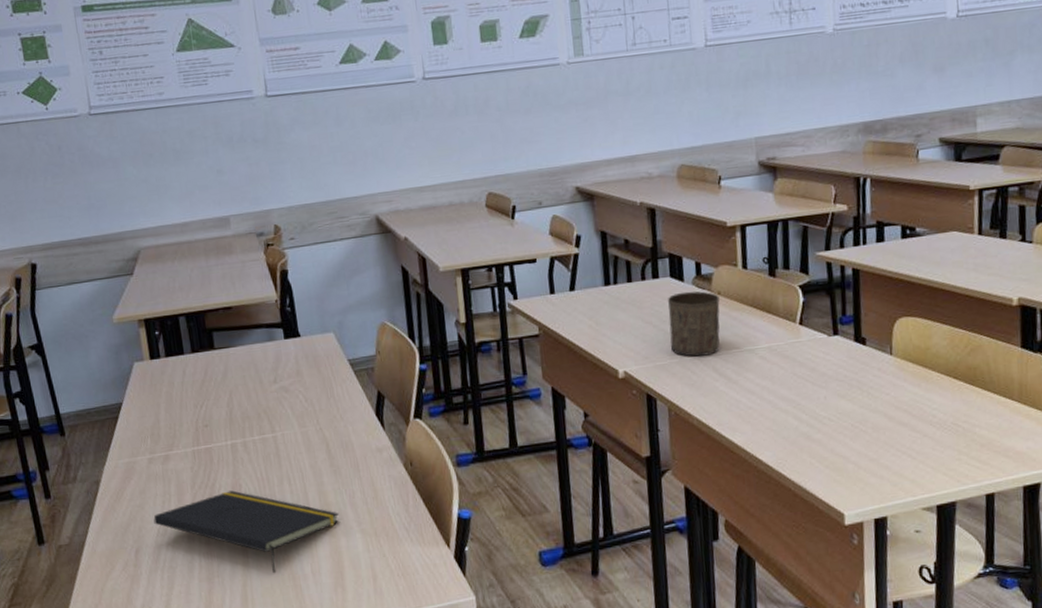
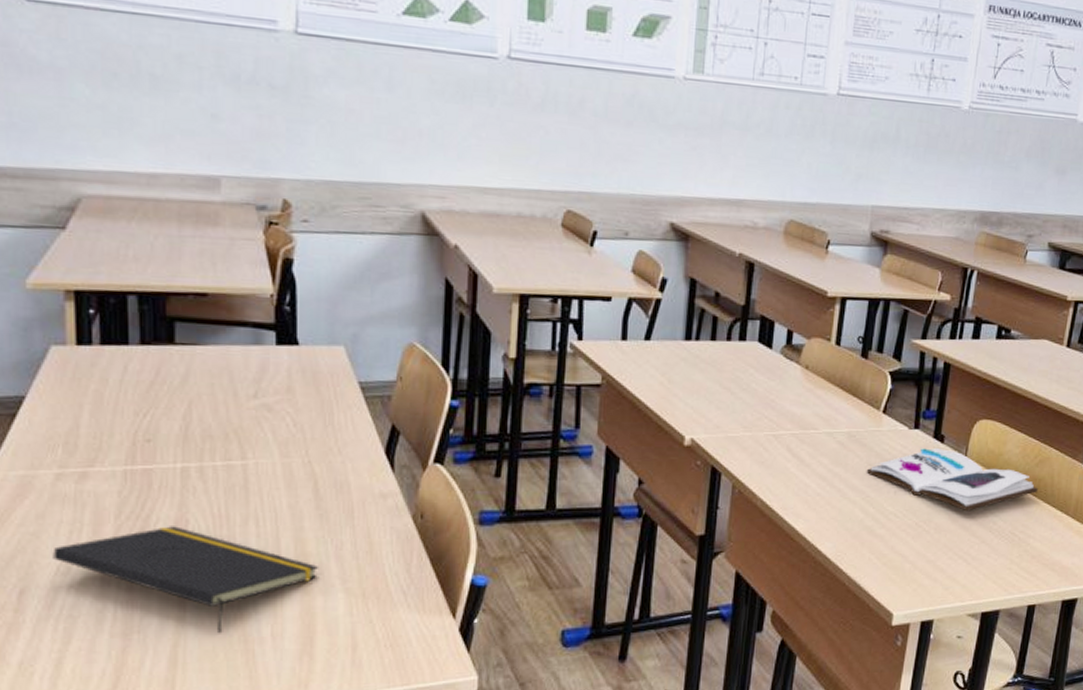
cup: present [668,291,720,357] -> none [747,360,806,433]
book: none [792,350,975,408] -> present [866,447,1039,512]

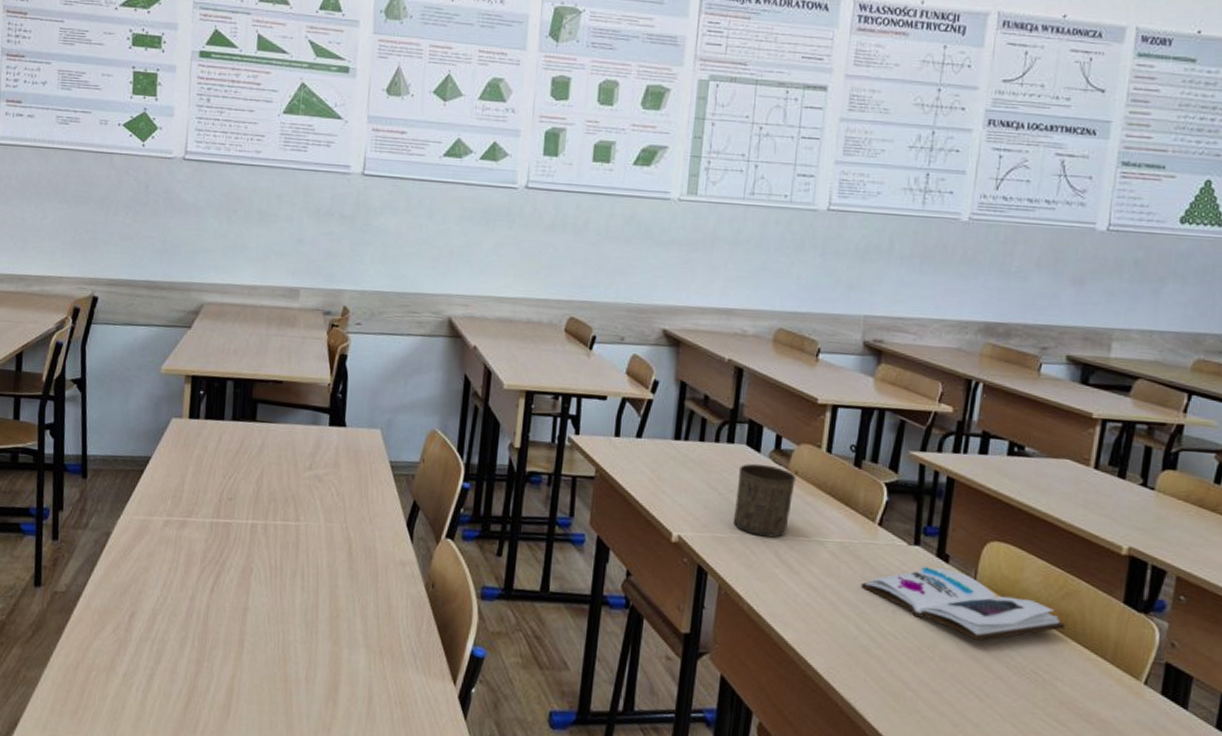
notepad: present [53,526,320,633] -> none [155,572,348,670]
cup: none [747,360,806,433] -> present [734,463,796,538]

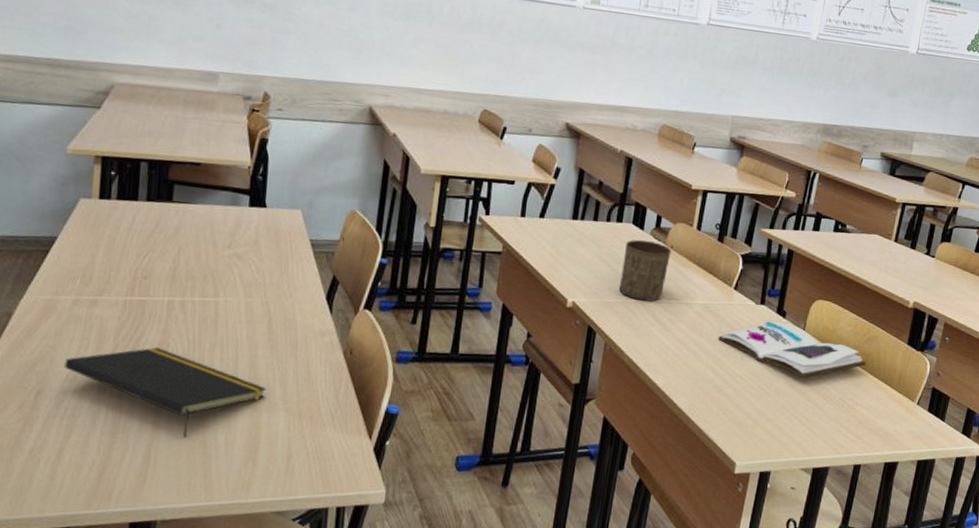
notepad: none [155,572,348,670] -> present [64,347,267,437]

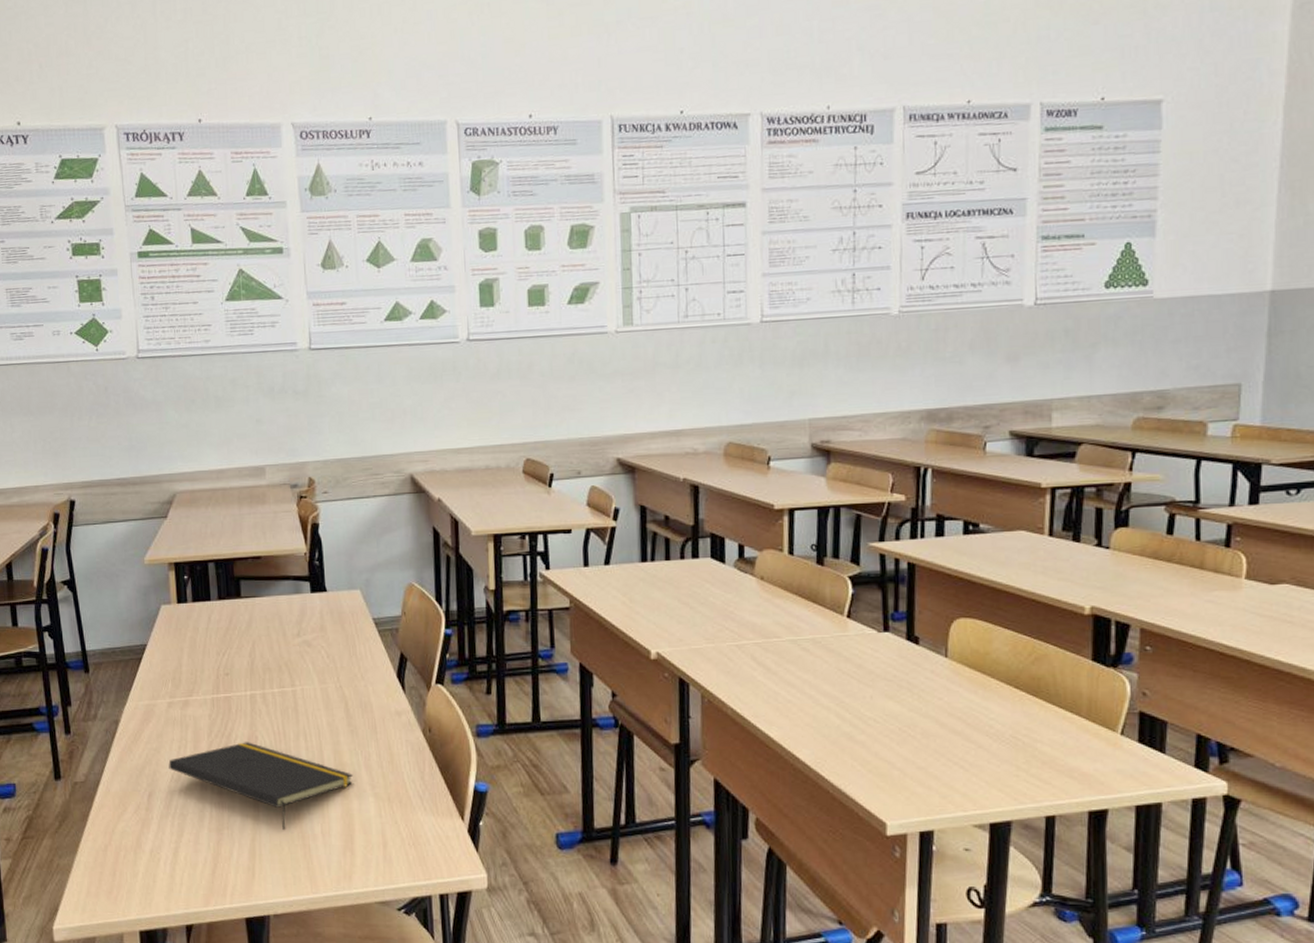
cup: present [619,239,671,301] -> none [707,574,762,643]
book: present [718,321,867,379] -> none [837,649,1039,715]

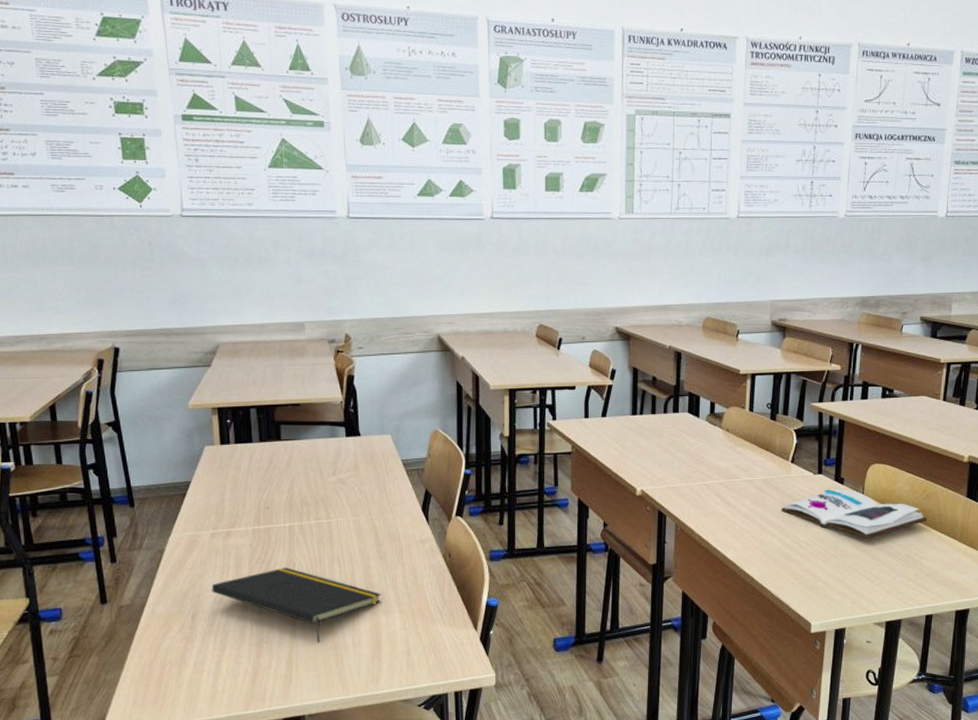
book: none [837,649,1039,715] -> present [781,488,928,539]

